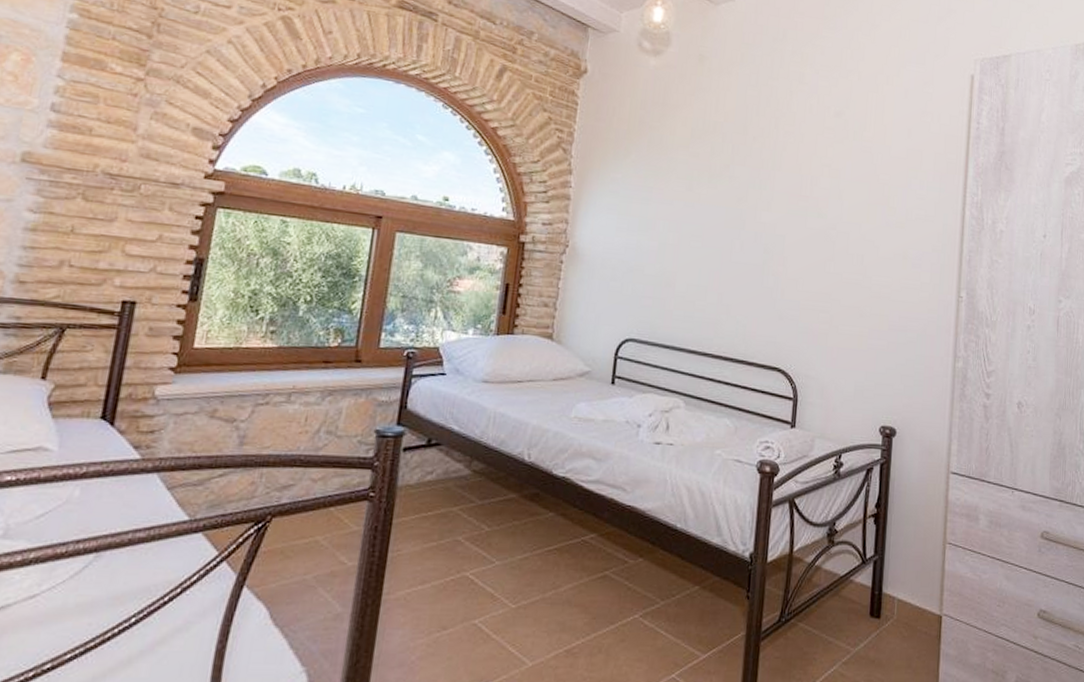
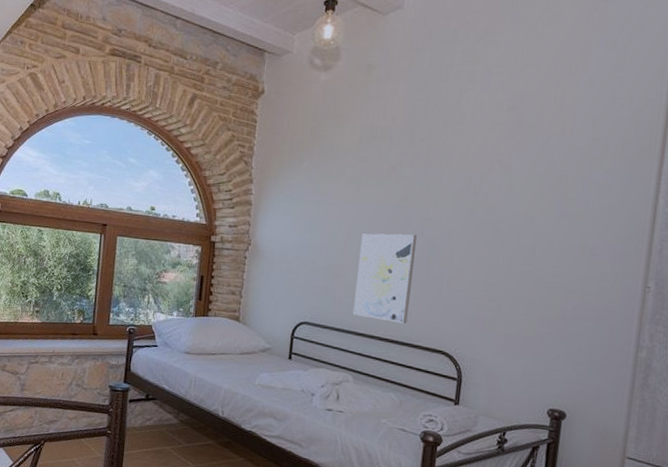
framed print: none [684,237,750,338] -> present [352,233,417,324]

